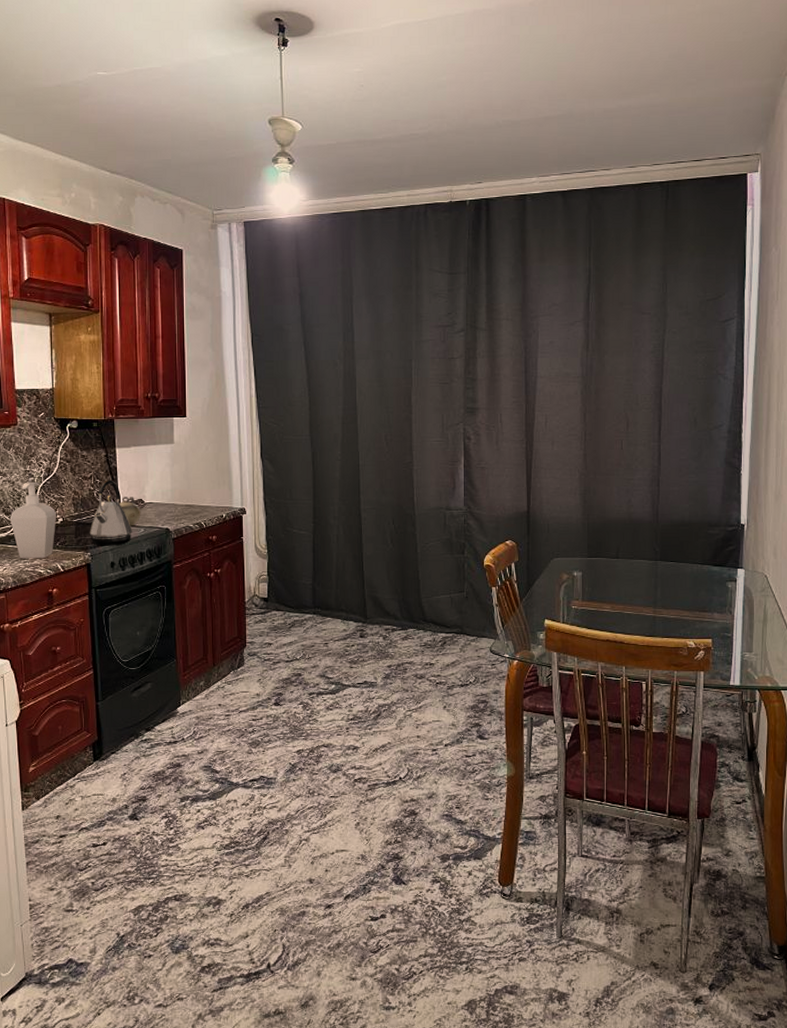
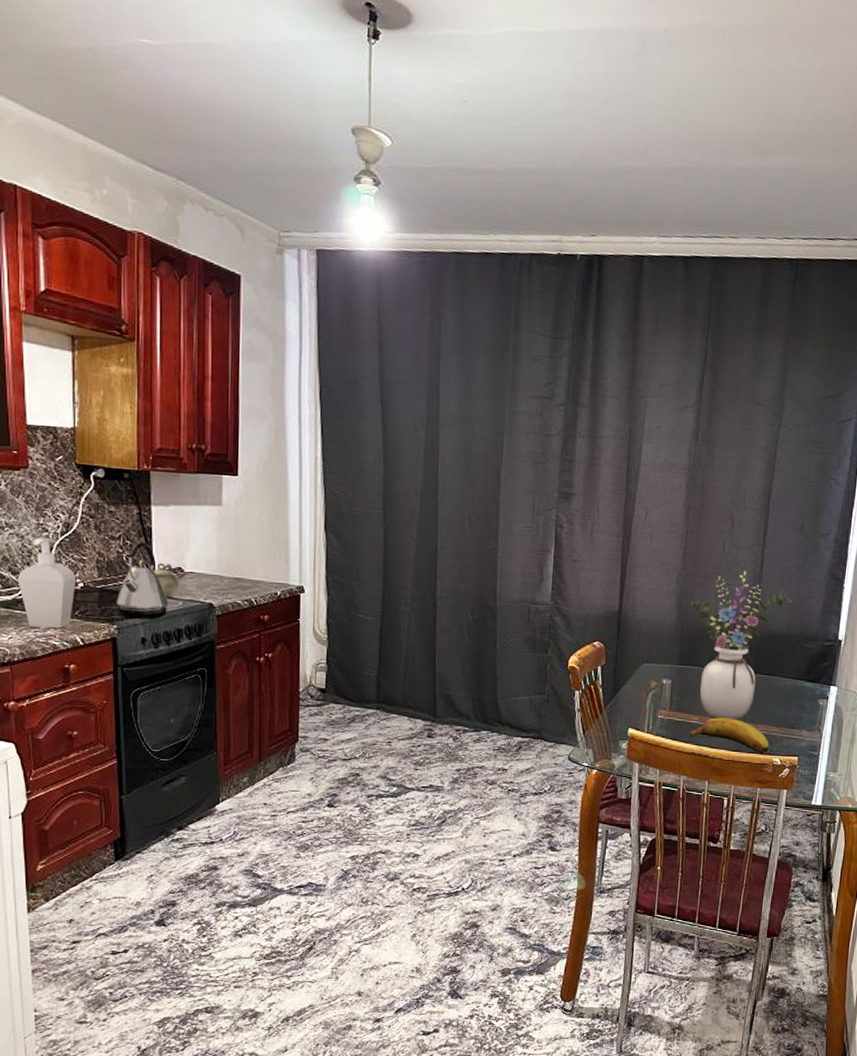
bouquet: none [594,466,692,607] -> present [690,571,793,721]
fruit: none [604,605,682,637] -> present [690,717,770,753]

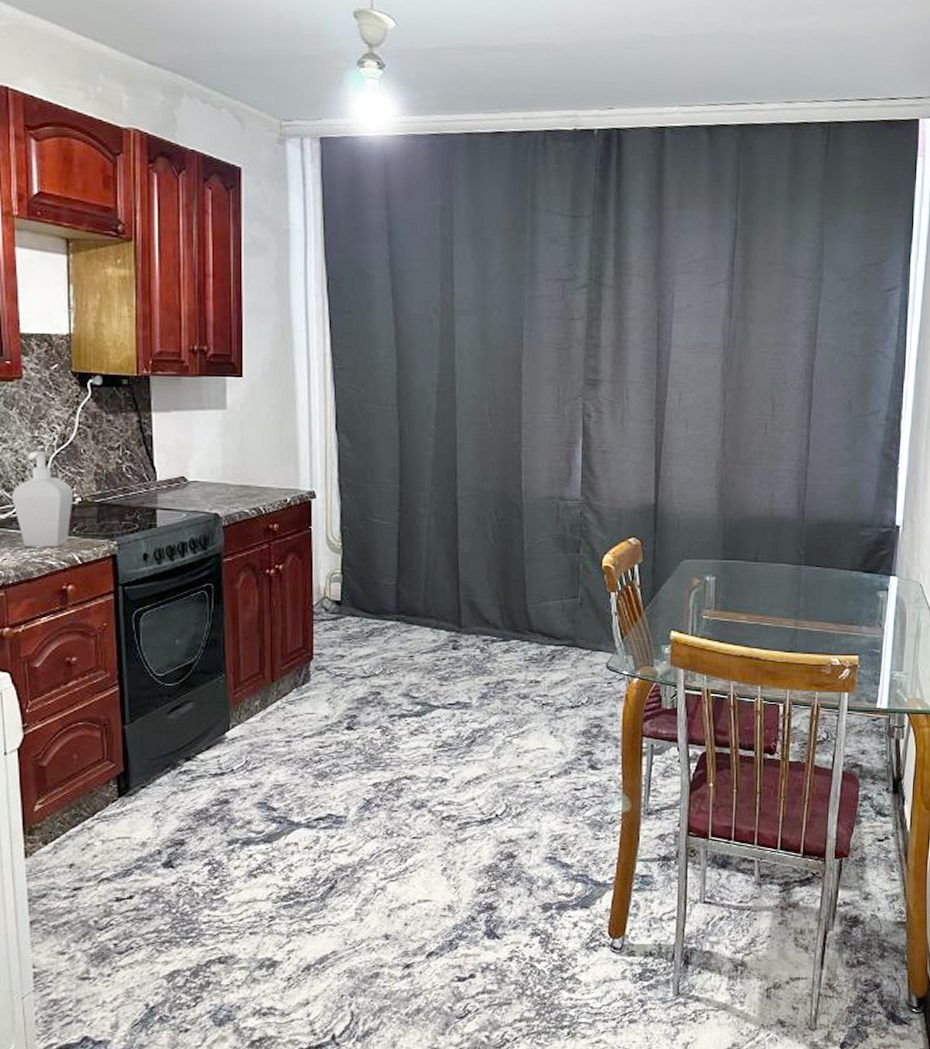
kettle: present [116,542,169,620] -> none [116,451,171,534]
teapot: present [154,563,180,598] -> none [155,473,183,510]
bouquet: present [690,571,793,721] -> none [732,455,843,618]
fruit: present [690,717,770,753] -> none [738,615,826,653]

